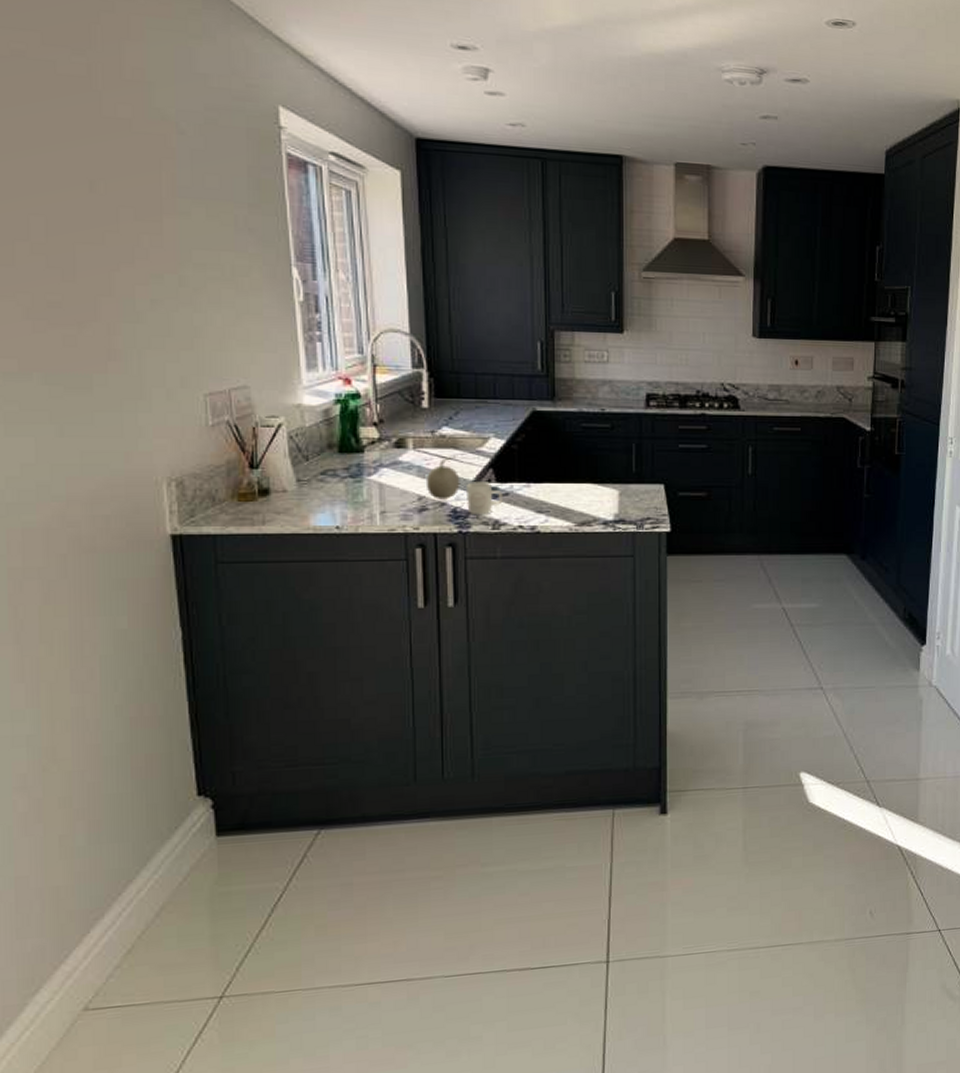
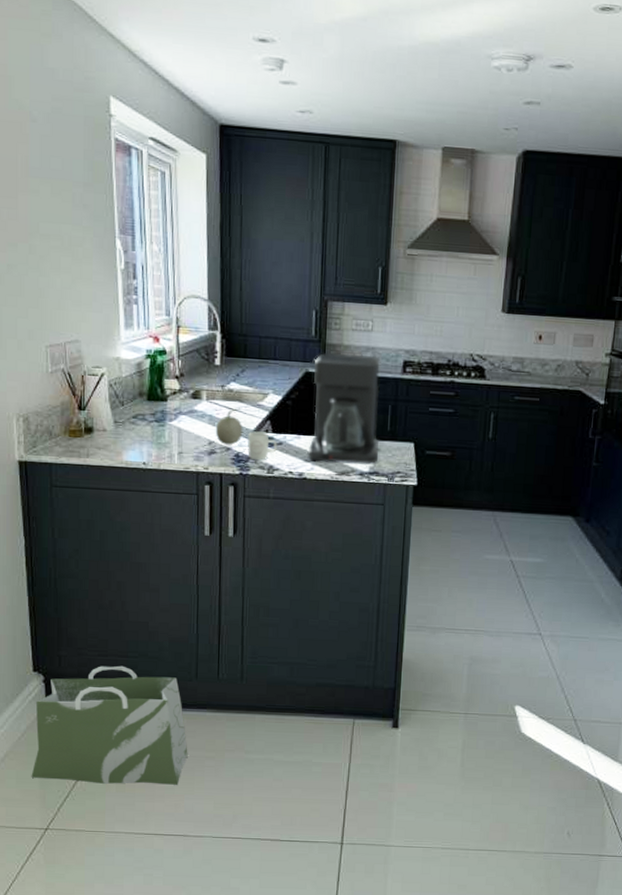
grocery bag: none [198,776,408,933] -> present [31,665,188,785]
coffee maker: none [539,388,623,511] -> present [307,352,380,464]

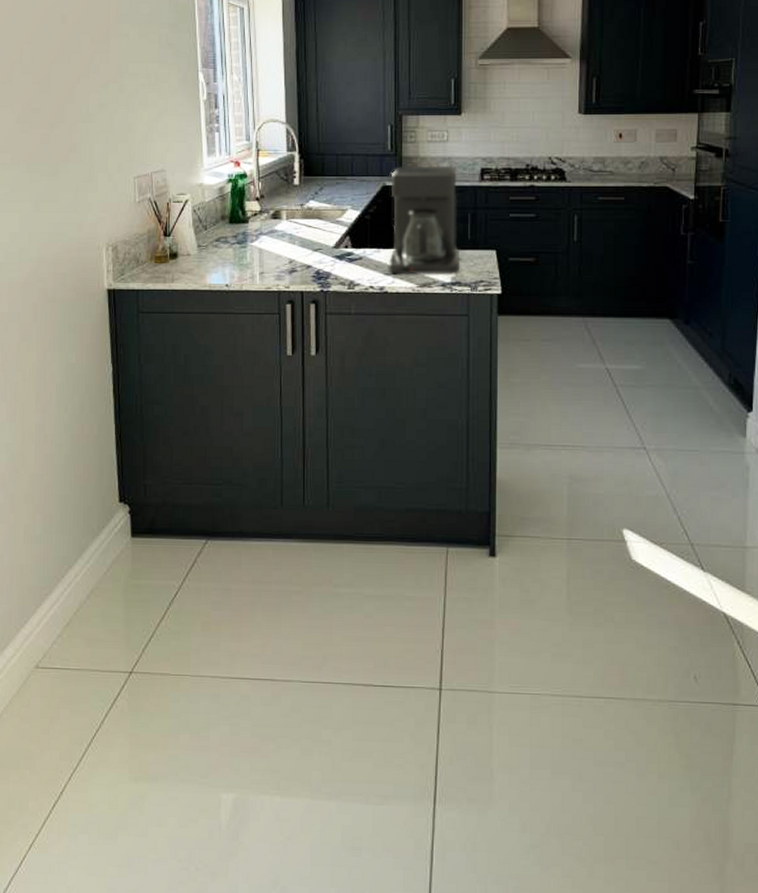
grocery bag: present [31,665,188,785] -> none [116,494,274,623]
fruit: present [215,407,243,445] -> none [295,225,323,263]
mug: present [246,431,278,460] -> none [327,248,358,276]

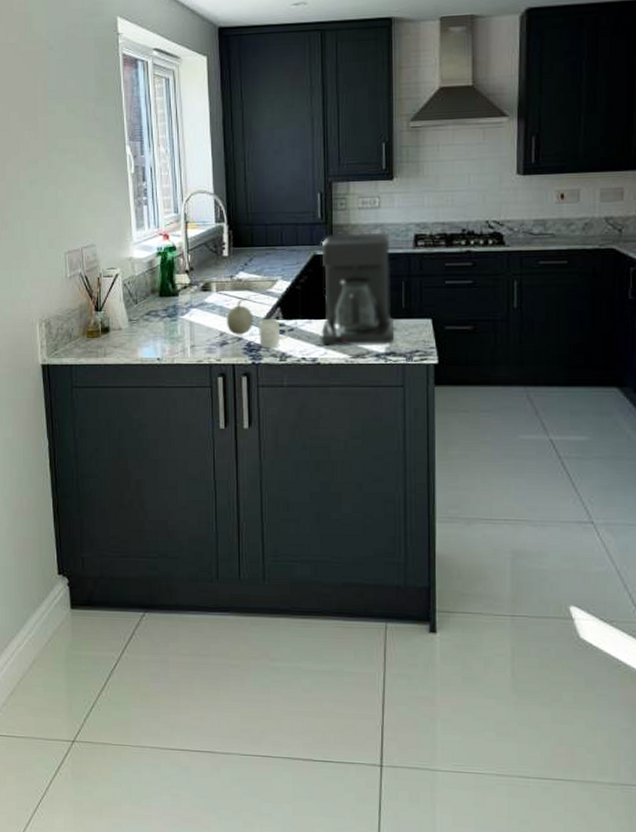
fruit: none [295,225,323,263] -> present [226,296,254,335]
mug: none [327,248,358,276] -> present [258,319,290,348]

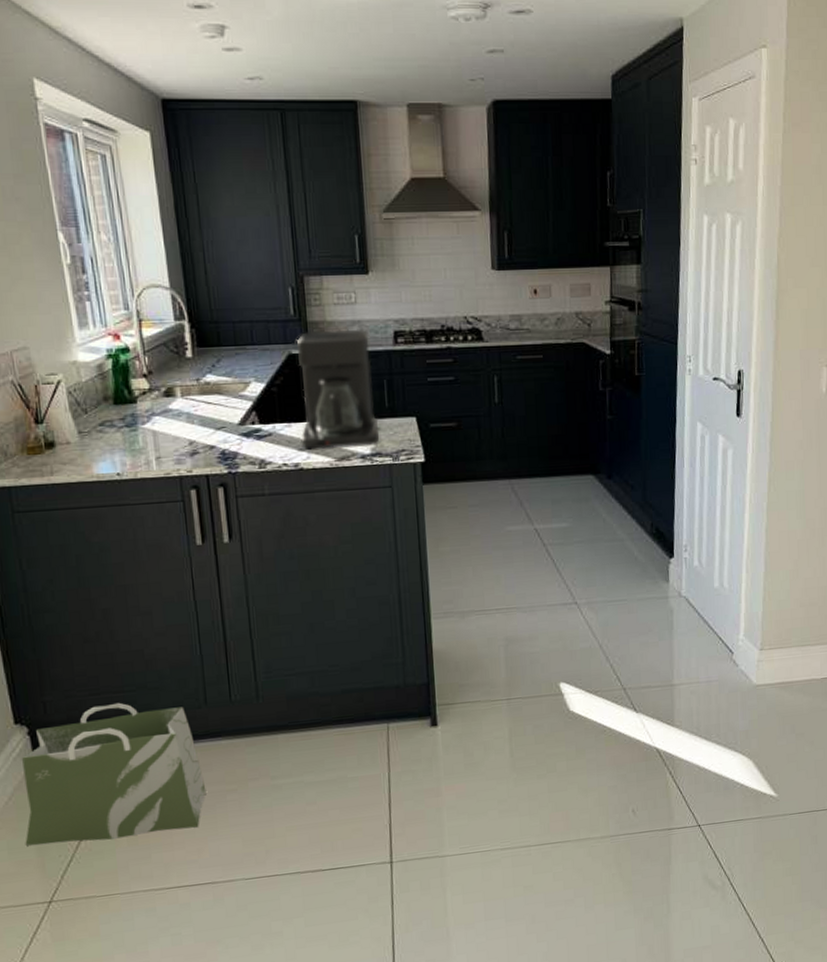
grocery bag: none [58,567,212,695] -> present [22,702,206,846]
fruit: present [226,296,254,335] -> none [194,400,227,443]
mug: present [258,319,290,348] -> none [232,424,268,455]

